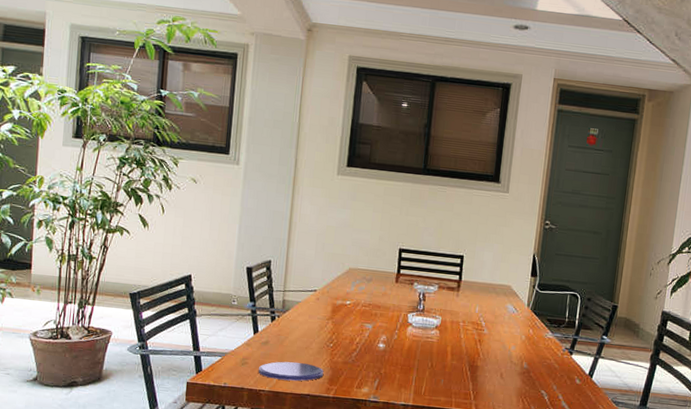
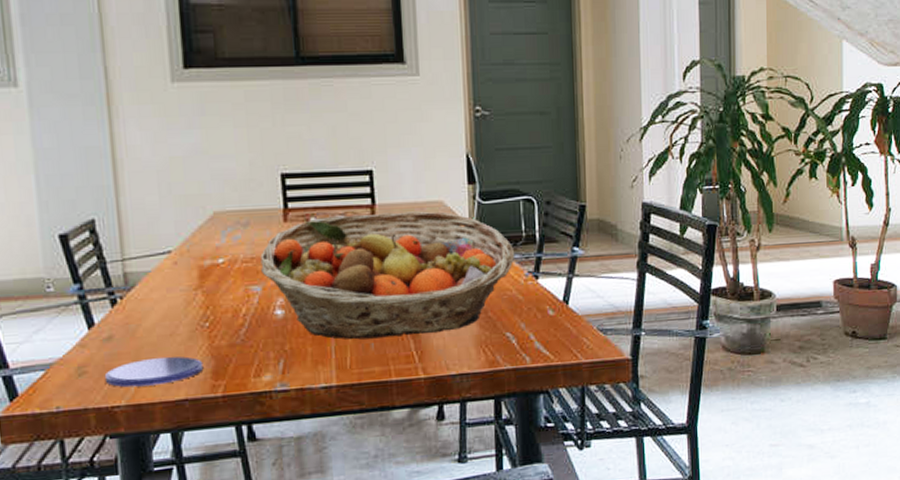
fruit basket: none [374,284,558,382] -> present [260,211,515,340]

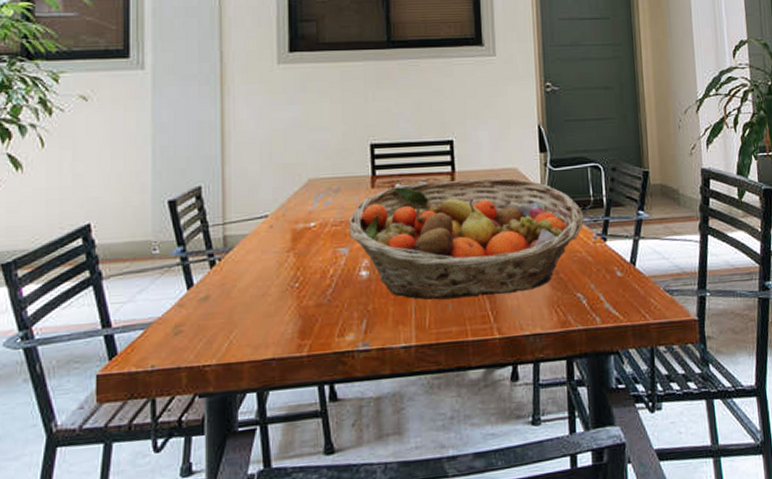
saucer: present [104,356,204,388] -> none [198,316,291,347]

